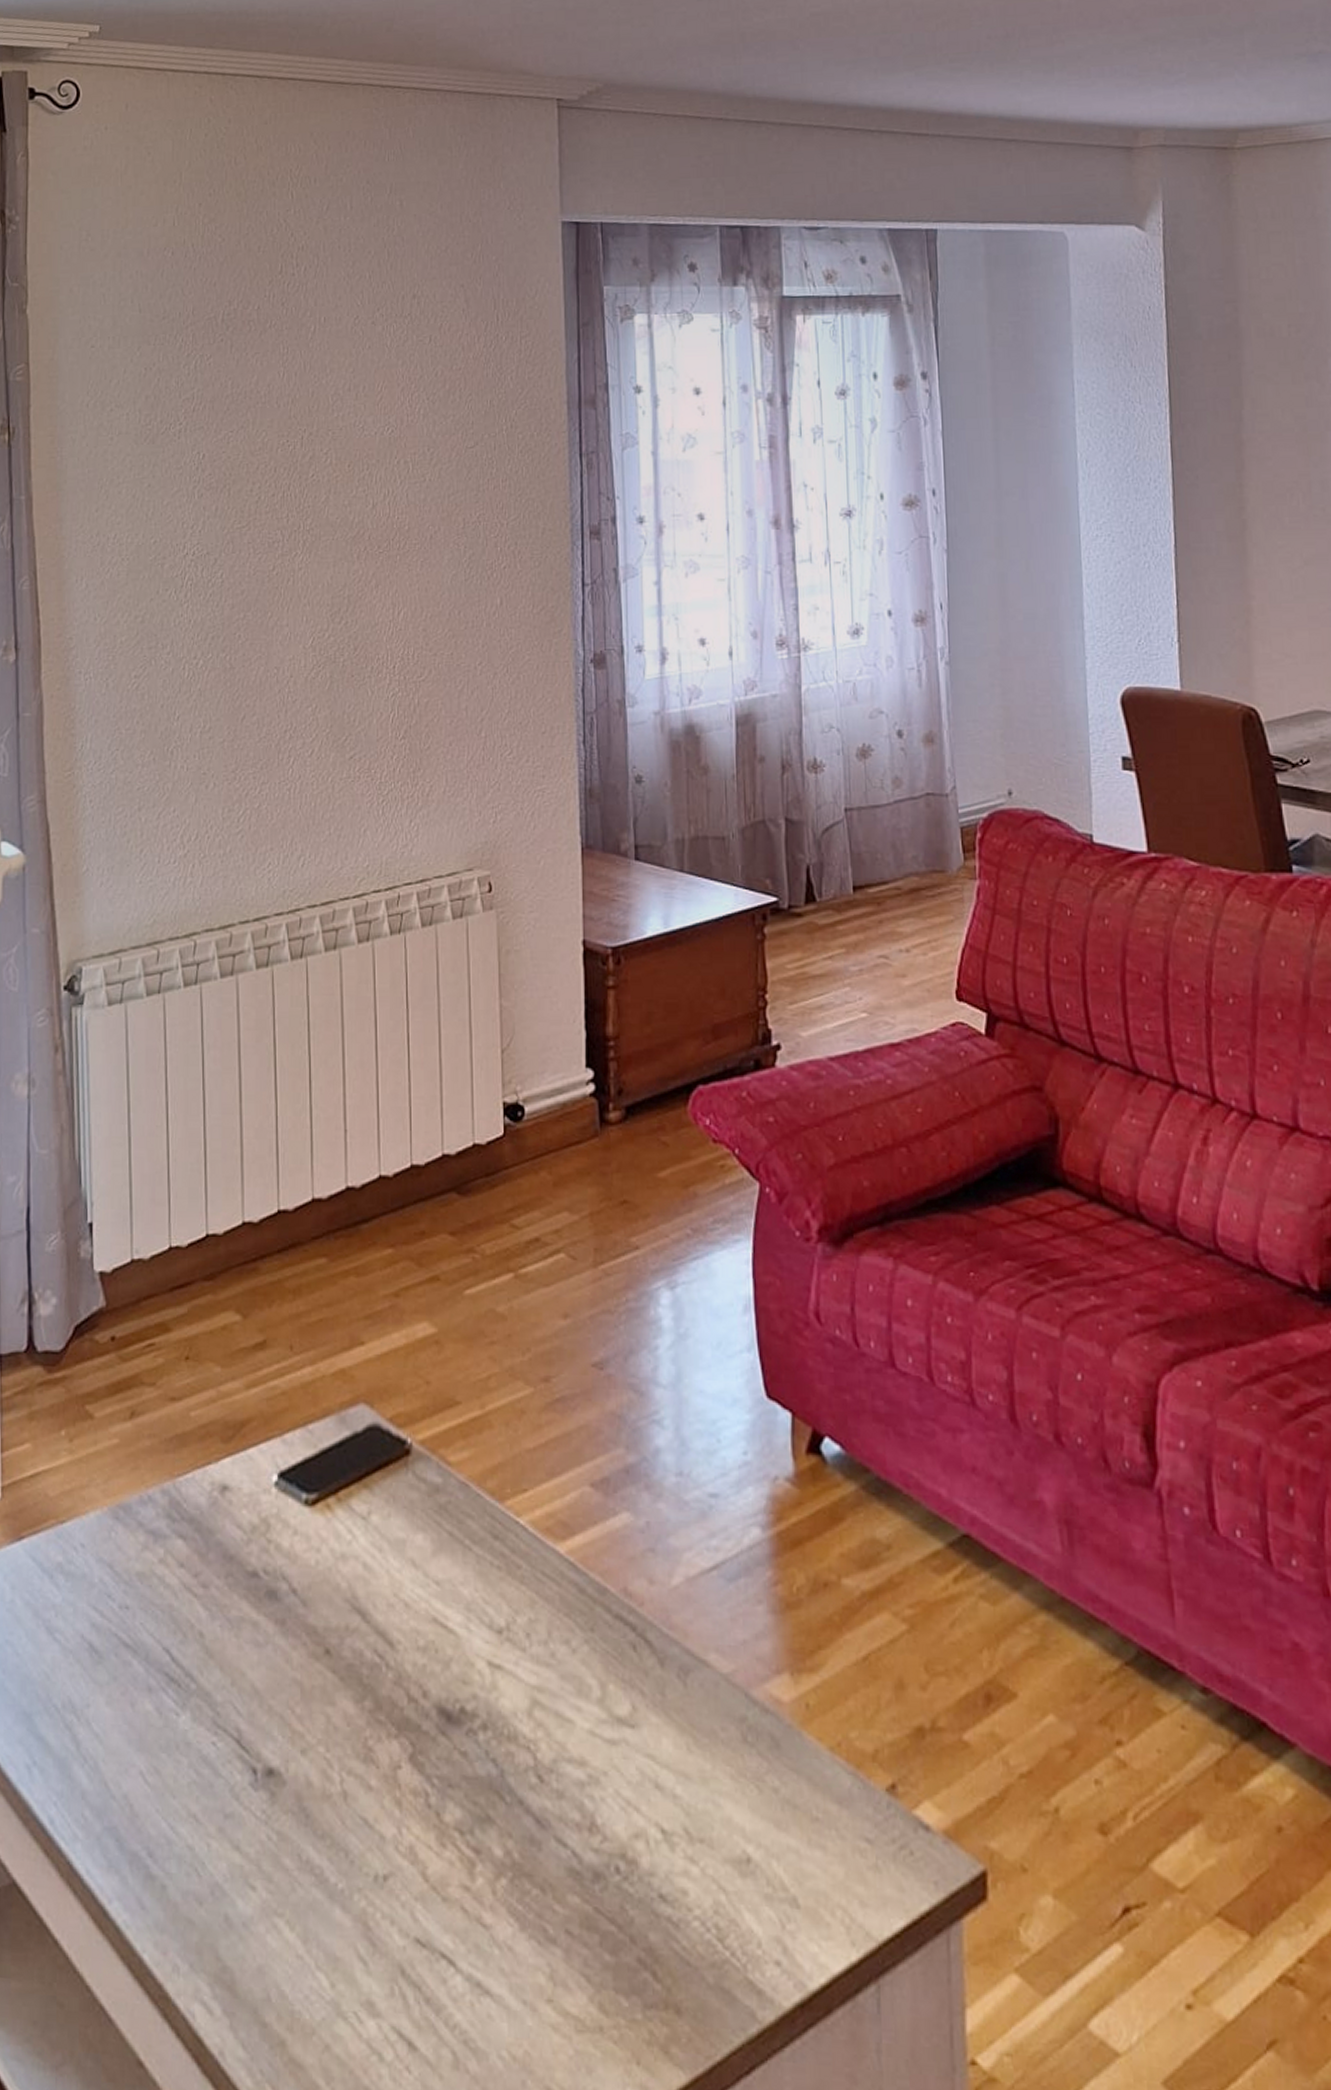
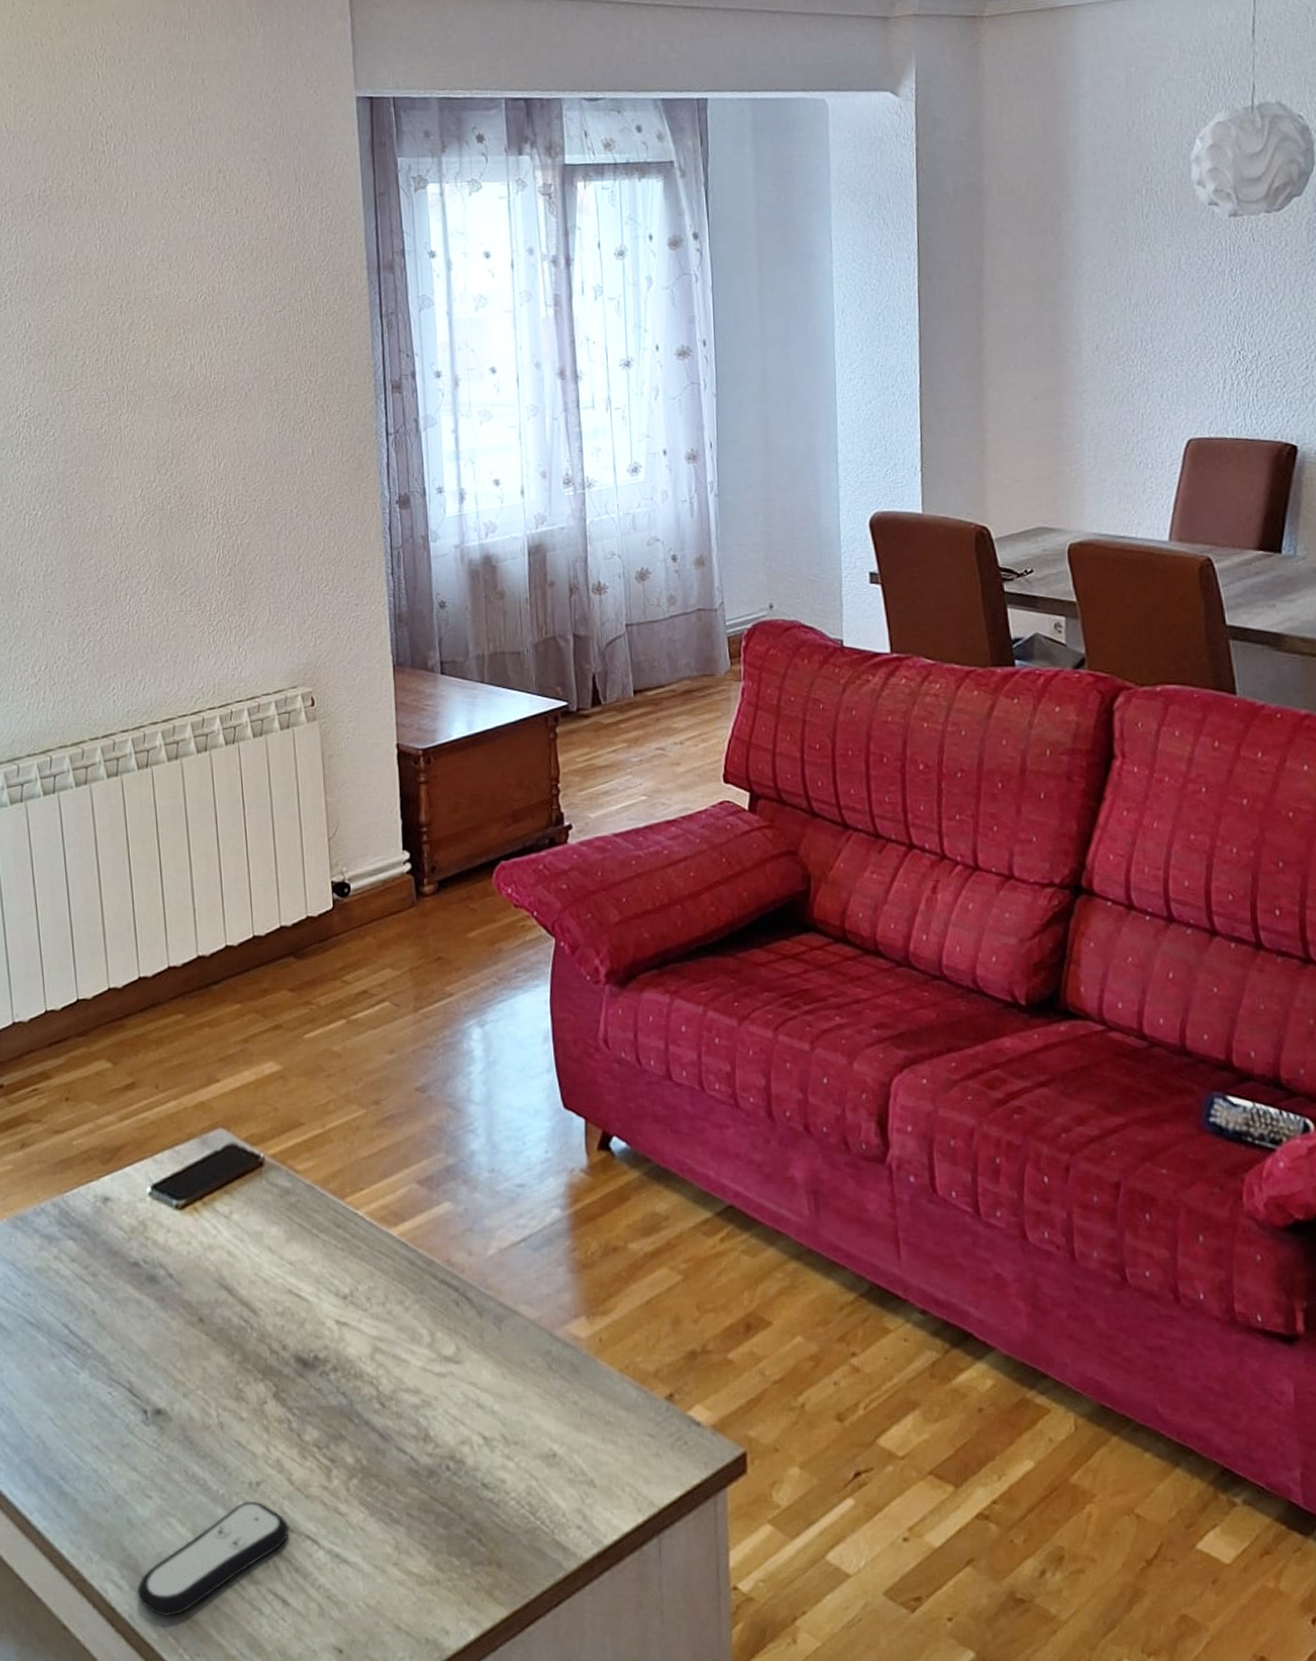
remote control: none [231,1900,421,2057] -> present [137,1501,290,1617]

